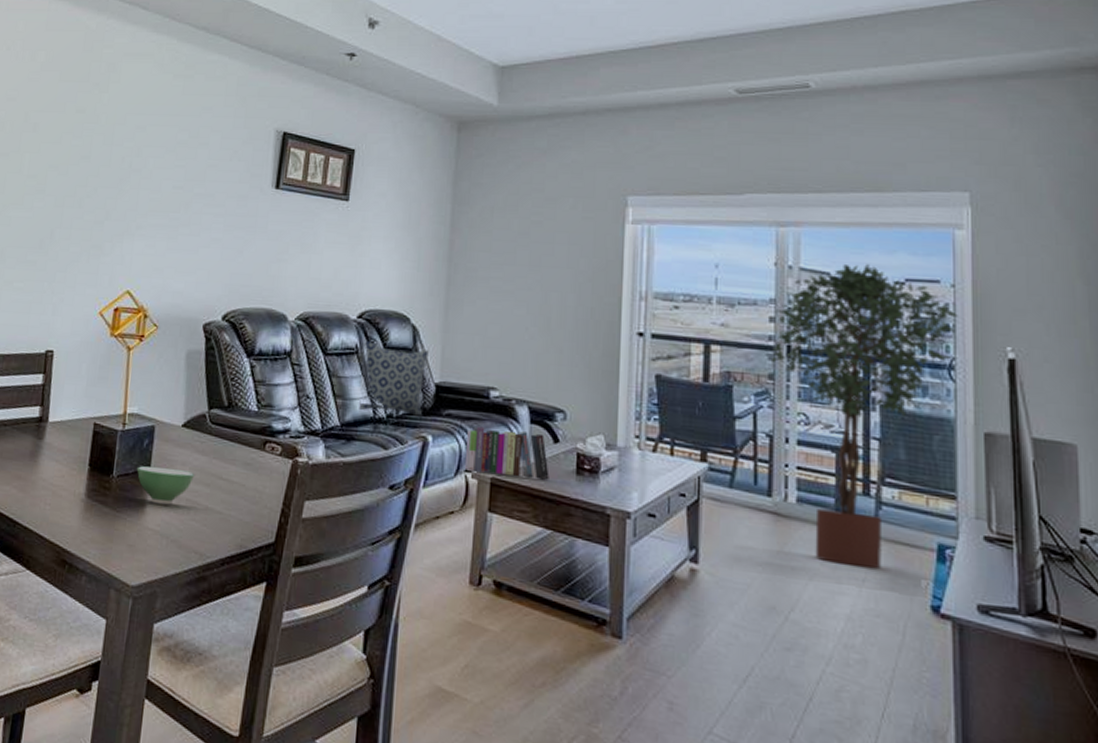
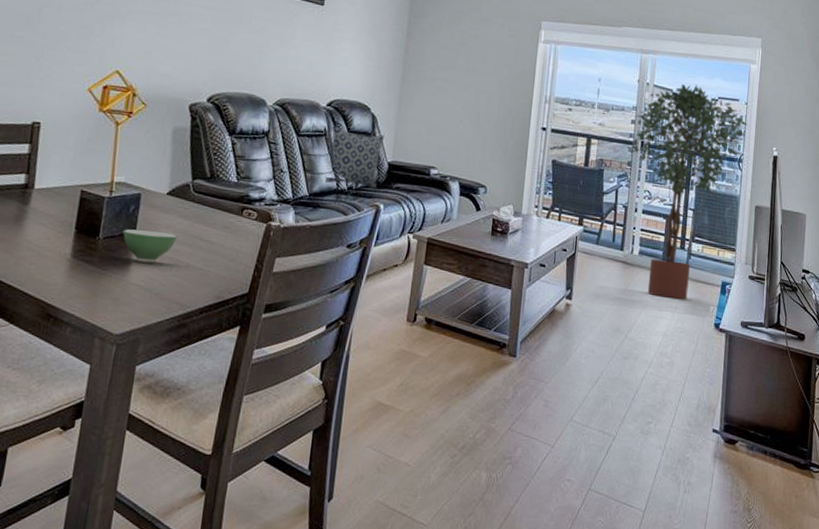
books: present [464,426,549,481] -> none [407,197,472,240]

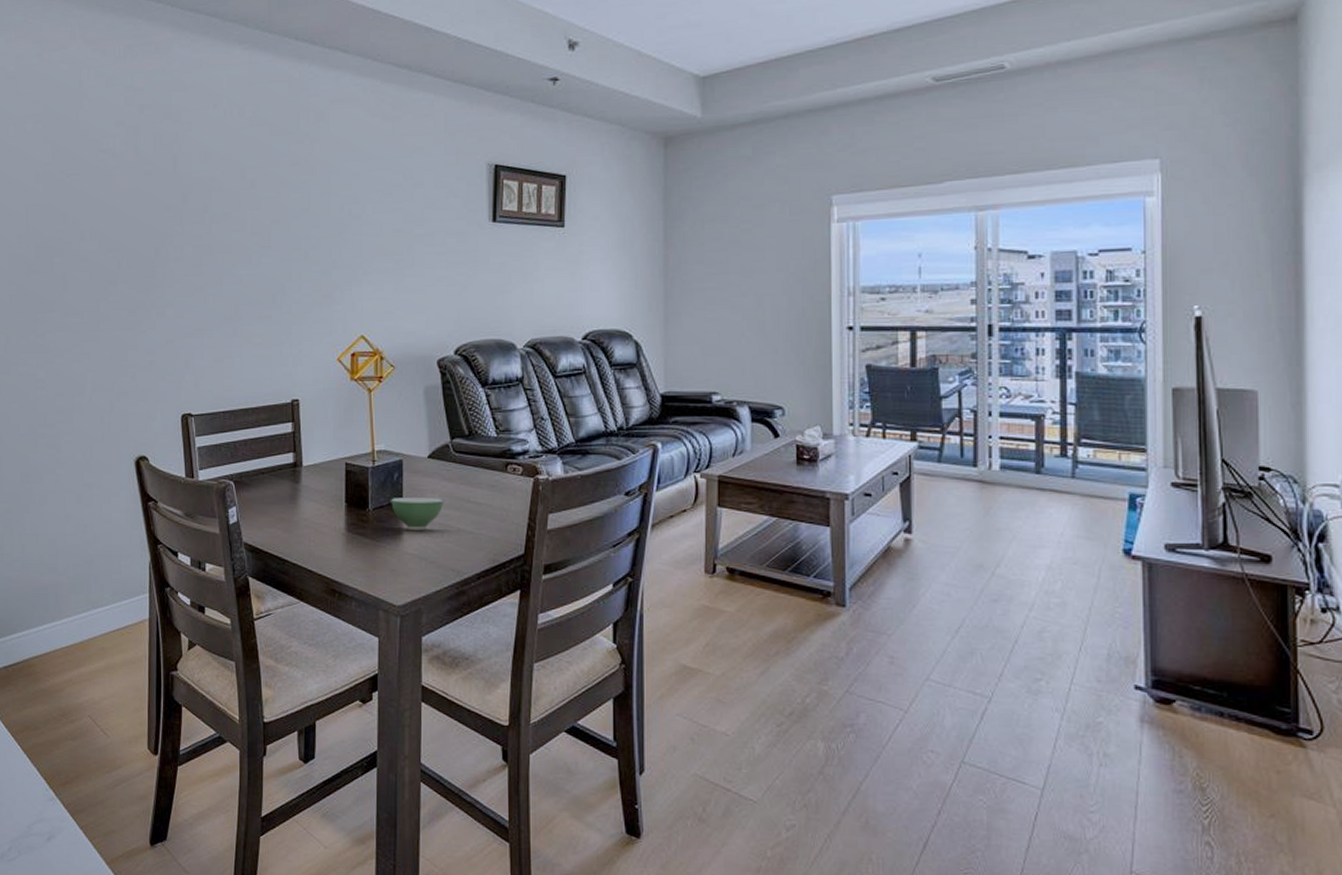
pillow: present [325,125,384,190] -> none [591,360,652,427]
potted tree: present [629,84,747,300] -> none [972,239,1148,522]

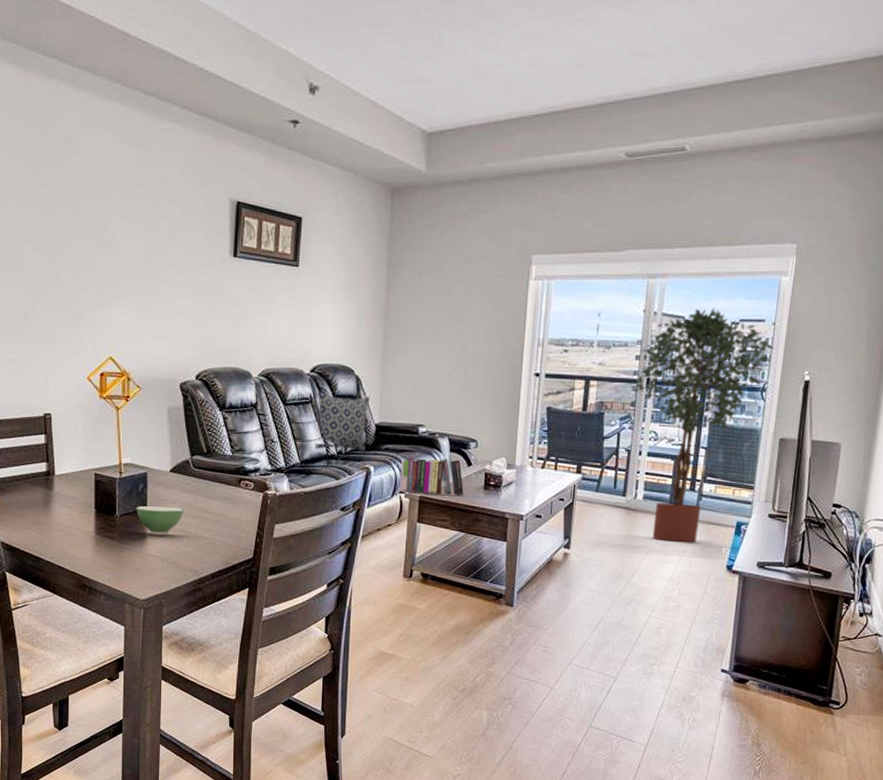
pillow: none [591,360,652,427] -> present [315,391,370,453]
books: none [693,429,772,474] -> present [399,456,464,496]
potted tree: none [972,239,1148,522] -> present [633,308,774,543]

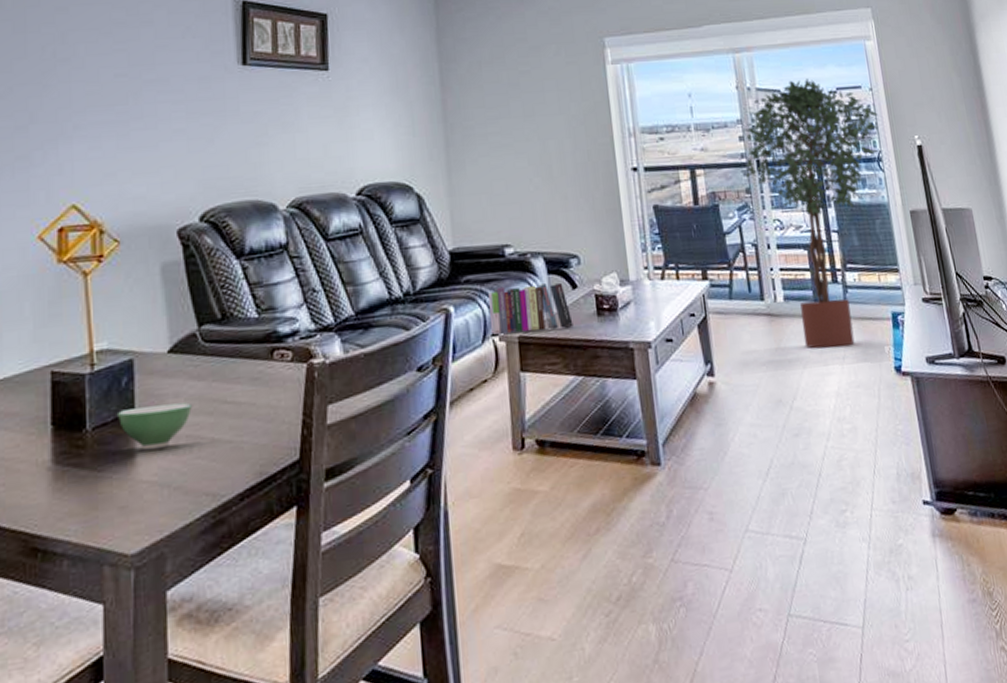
pillow: present [315,391,370,453] -> none [369,218,441,295]

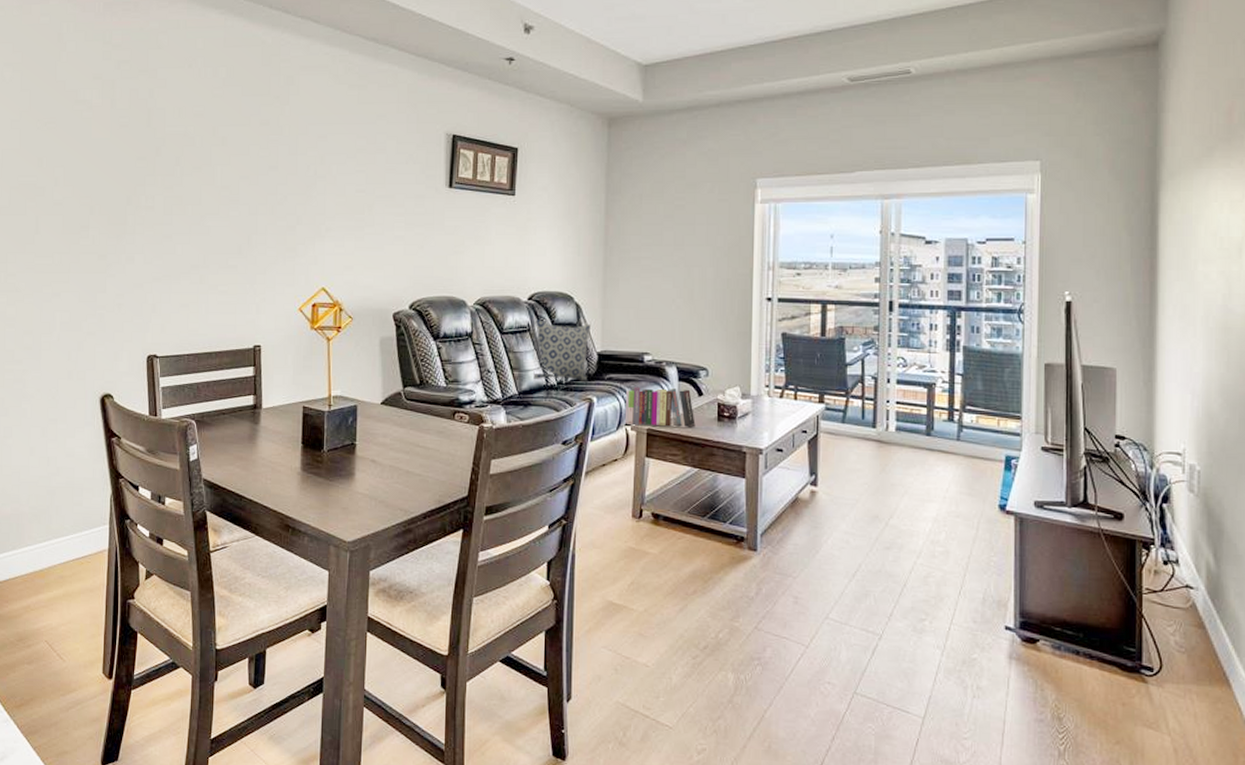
bowl: present [116,402,193,451] -> none [344,440,396,472]
pillow: none [369,218,441,295] -> present [533,319,591,383]
potted tree: present [742,79,879,348] -> none [875,228,1027,480]

